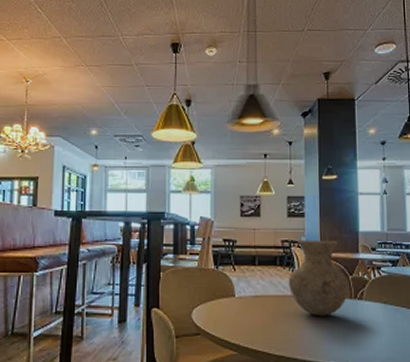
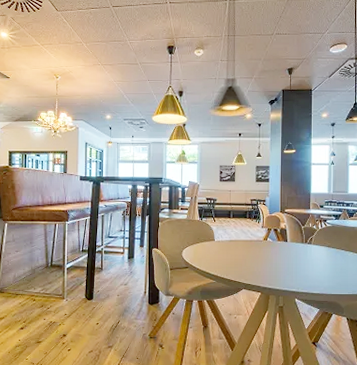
vase: present [288,240,350,316] -> none [255,199,302,256]

